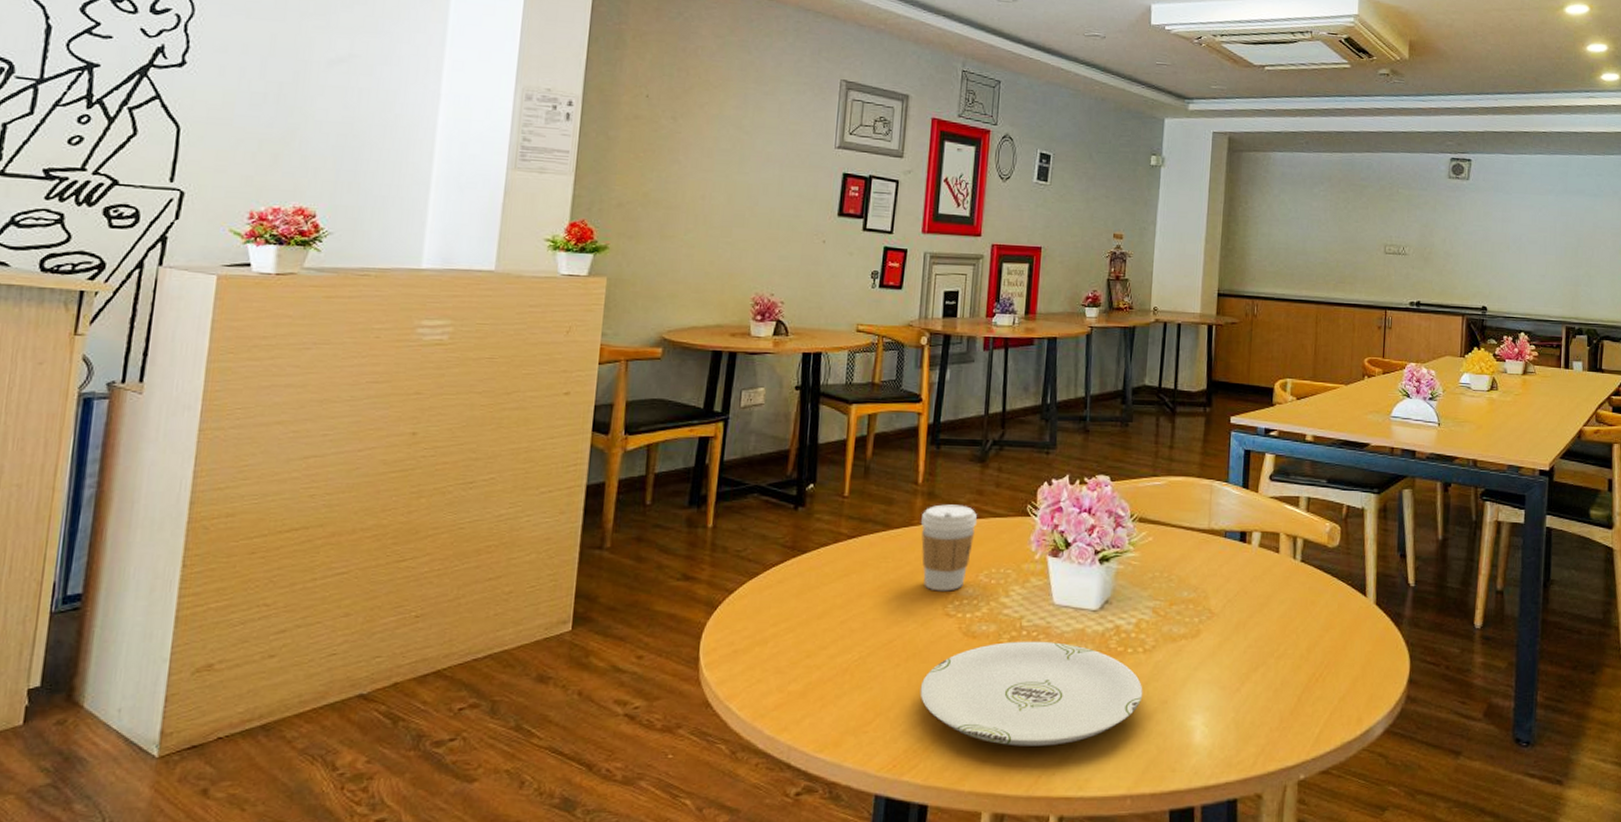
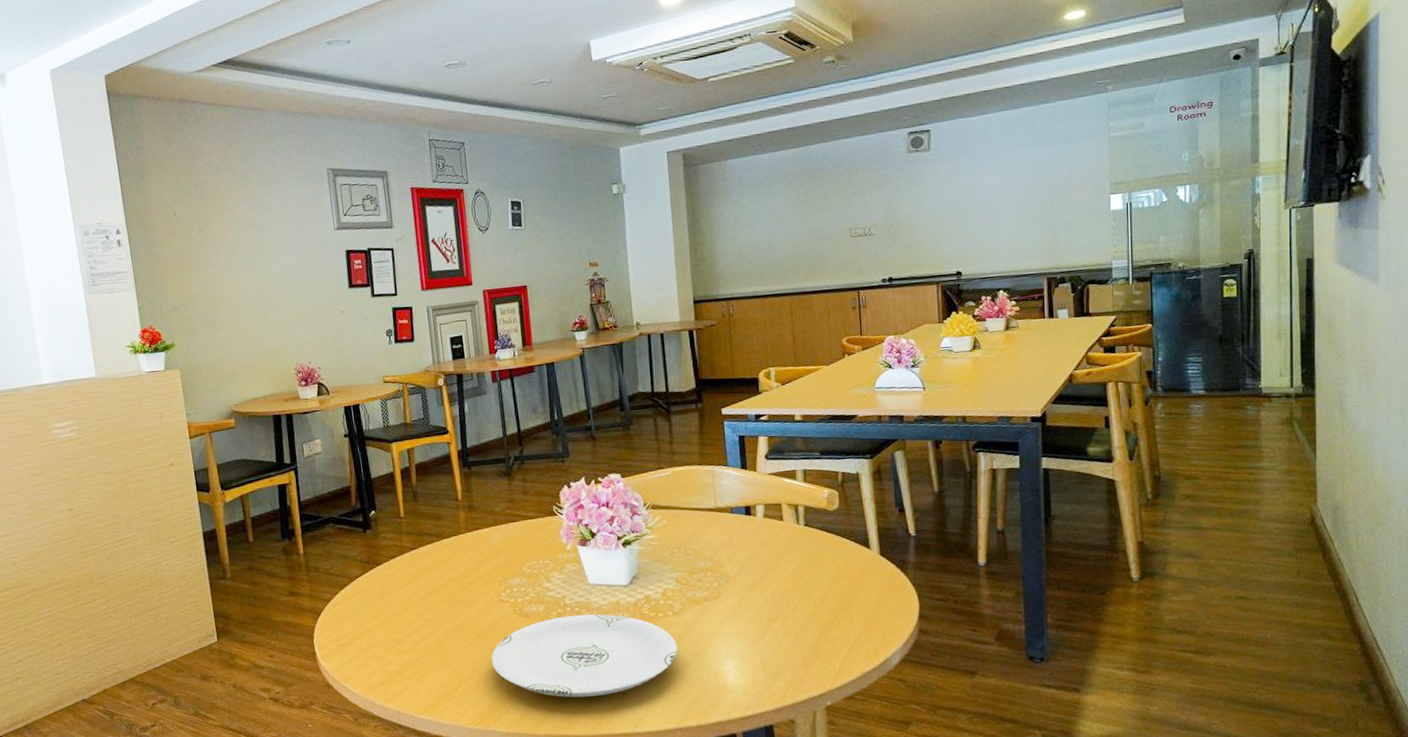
coffee cup: present [921,504,978,591] -> none [466,513,514,584]

